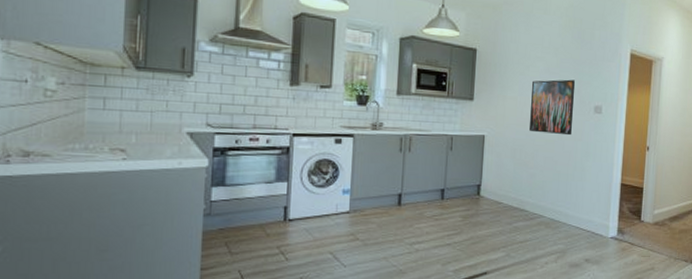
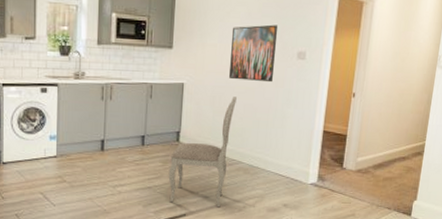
dining chair: none [468,149,537,264] -> present [168,97,237,208]

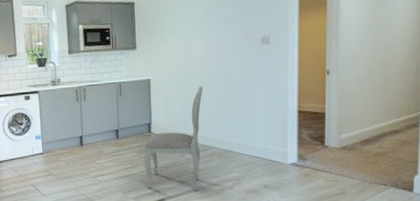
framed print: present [229,24,278,83] -> none [192,15,238,71]

